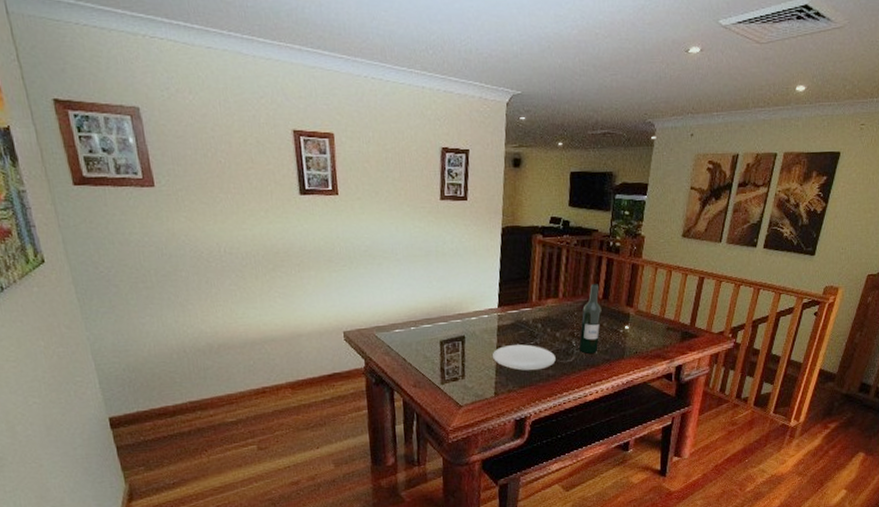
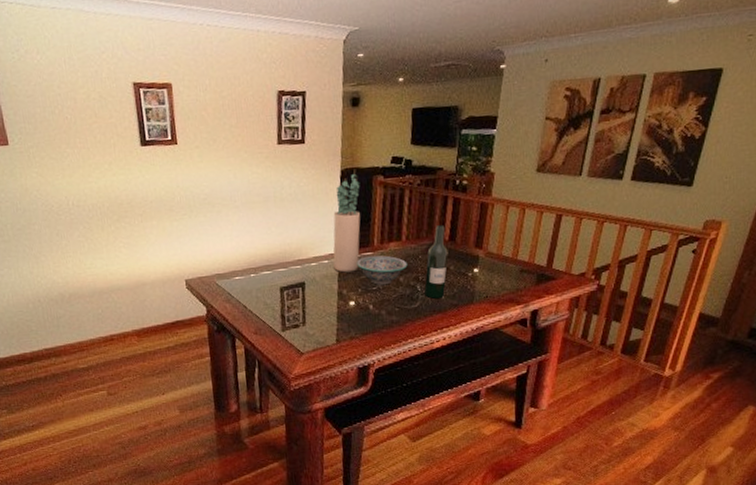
vase: none [492,227,520,328] -> present [333,169,361,273]
plate: present [493,344,556,371] -> none [334,289,400,317]
decorative bowl: none [515,311,564,340] -> present [357,255,408,285]

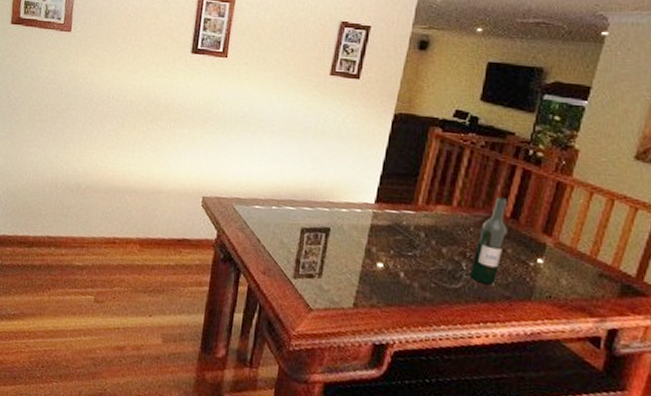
vase: present [333,169,361,273] -> none [366,115,414,230]
decorative bowl: present [357,255,408,285] -> none [394,214,455,253]

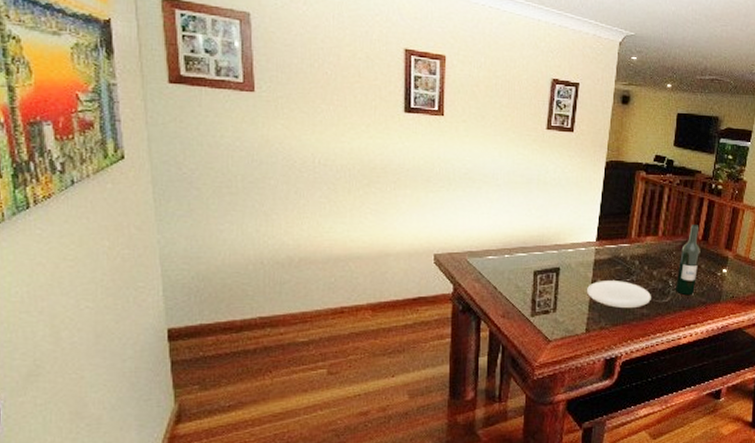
plate: none [359,250,437,289] -> present [587,281,651,309]

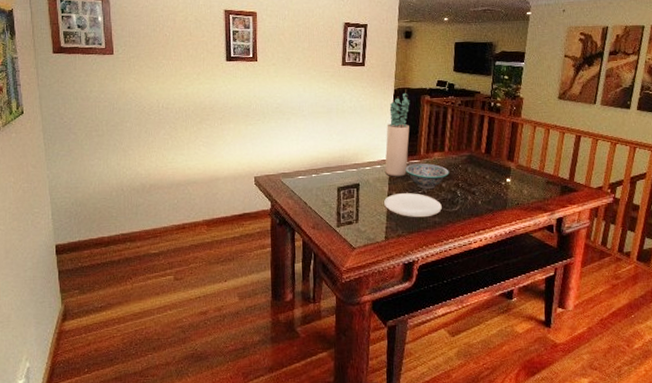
vase: none [590,162,623,262] -> present [385,89,410,177]
decorative bowl: none [613,247,662,277] -> present [405,163,449,189]
wine bottle: present [676,225,700,295] -> none [464,140,485,203]

